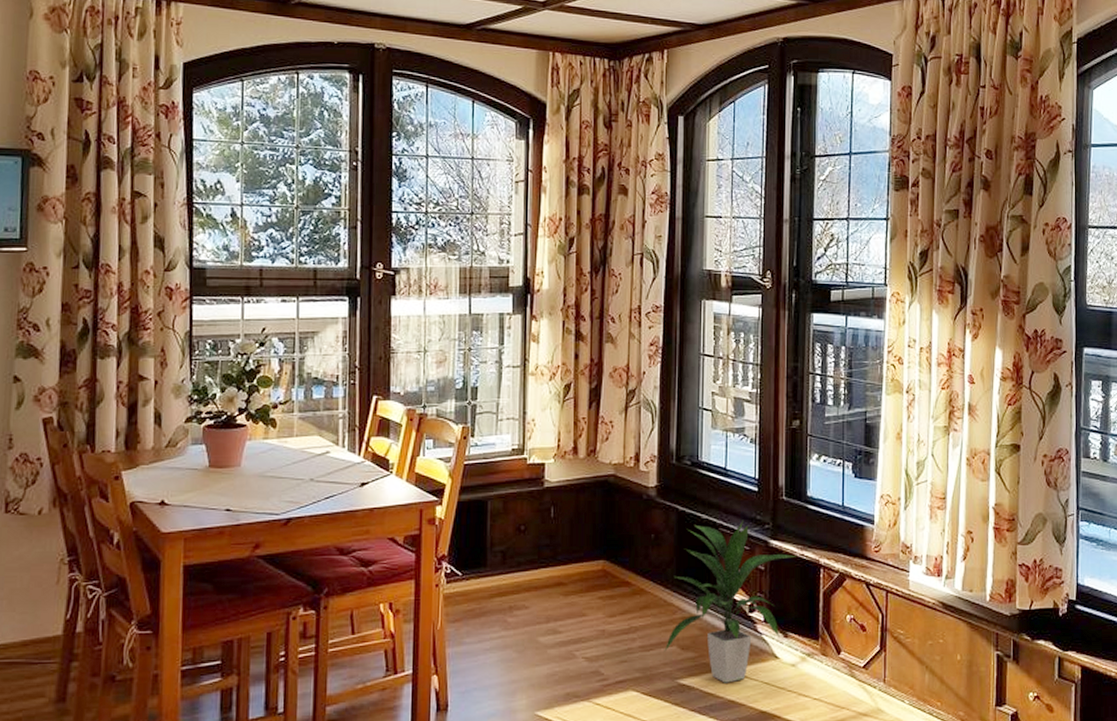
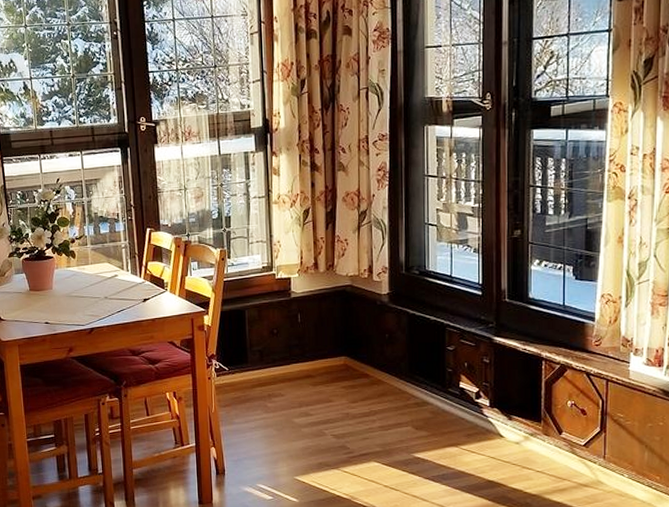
indoor plant: present [664,520,796,683] -> none [400,320,519,457]

